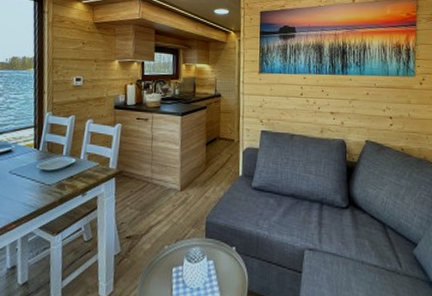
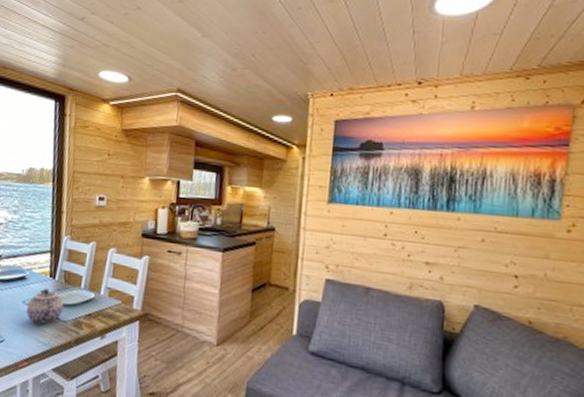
teapot: none [12,158,48,190] -> present [25,288,64,325]

